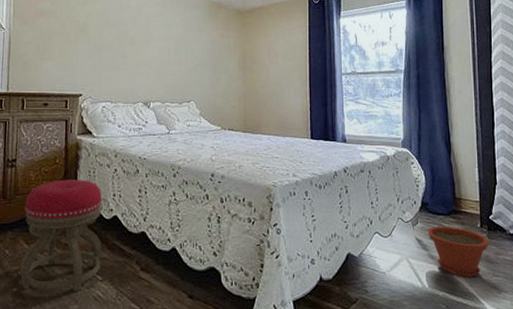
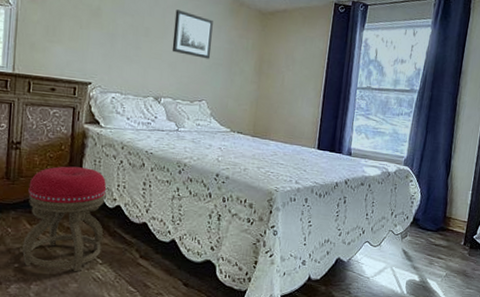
wall art: none [157,17,195,61] -> present [172,10,213,59]
plant pot: present [427,225,489,277] -> none [414,240,469,288]

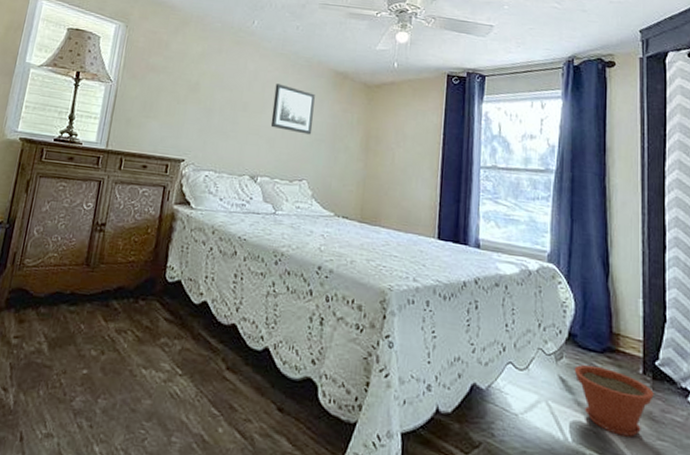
stool: present [22,166,107,272] -> none [93,252,193,385]
plant pot: none [414,240,469,288] -> present [574,364,654,437]

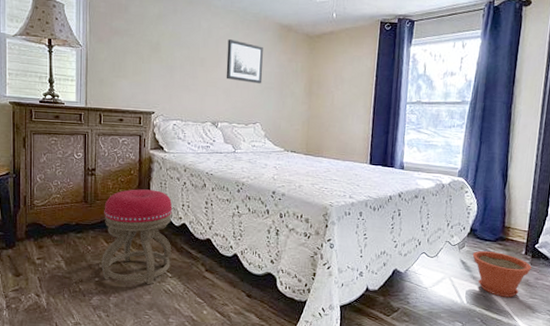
stool: none [93,252,193,385] -> present [101,189,173,285]

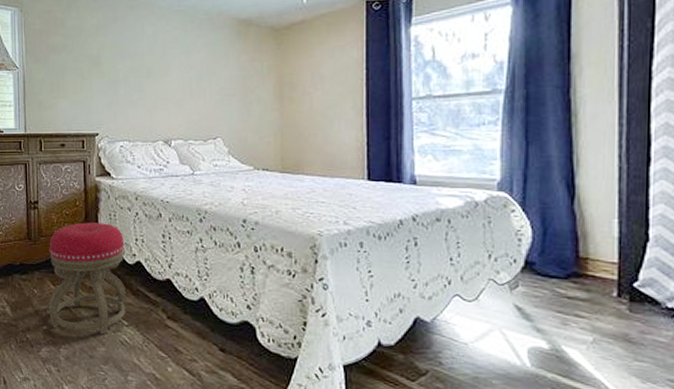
wall art: present [226,39,263,84] -> none [176,43,221,91]
plant pot: present [472,250,532,298] -> none [532,291,631,360]

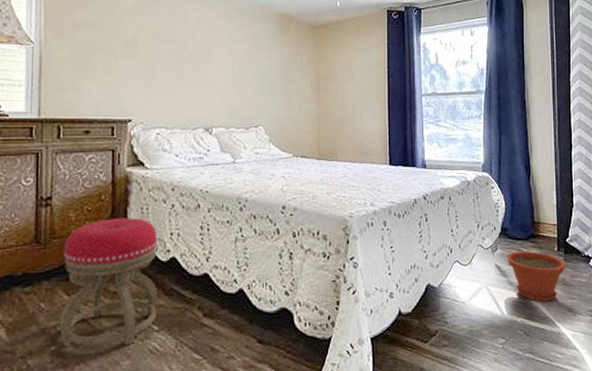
plant pot: none [532,291,631,360] -> present [506,251,566,302]

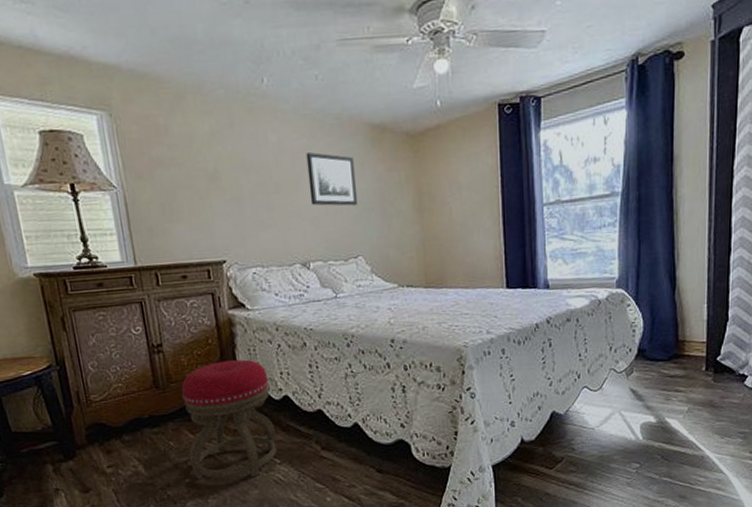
wall art: none [219,31,263,81] -> present [306,152,358,206]
plant pot: present [506,251,566,302] -> none [643,373,715,426]

